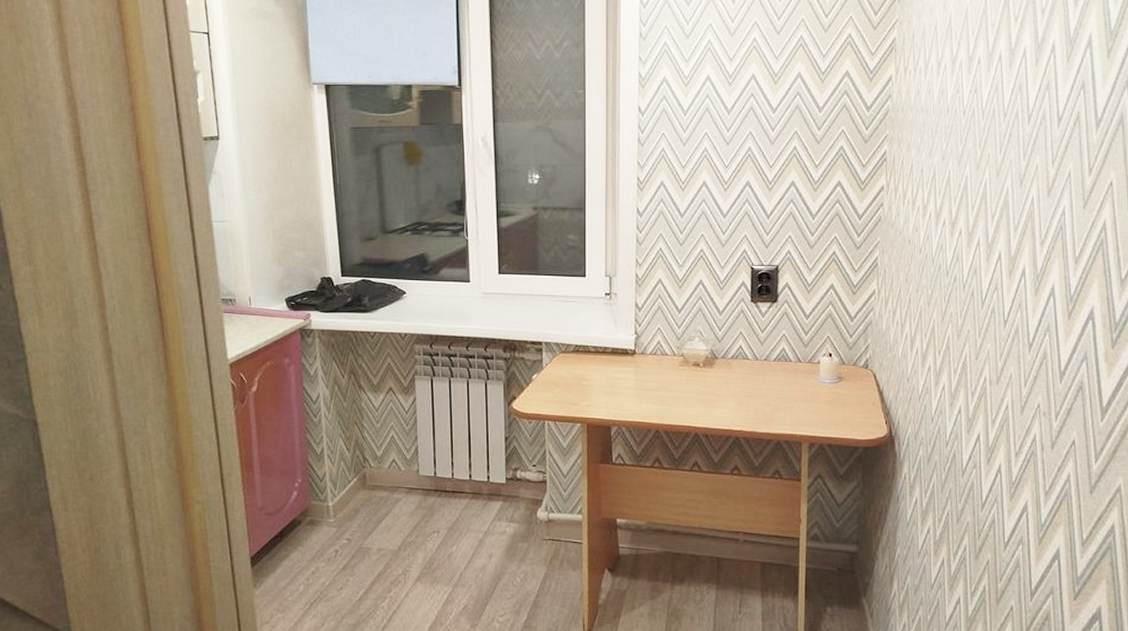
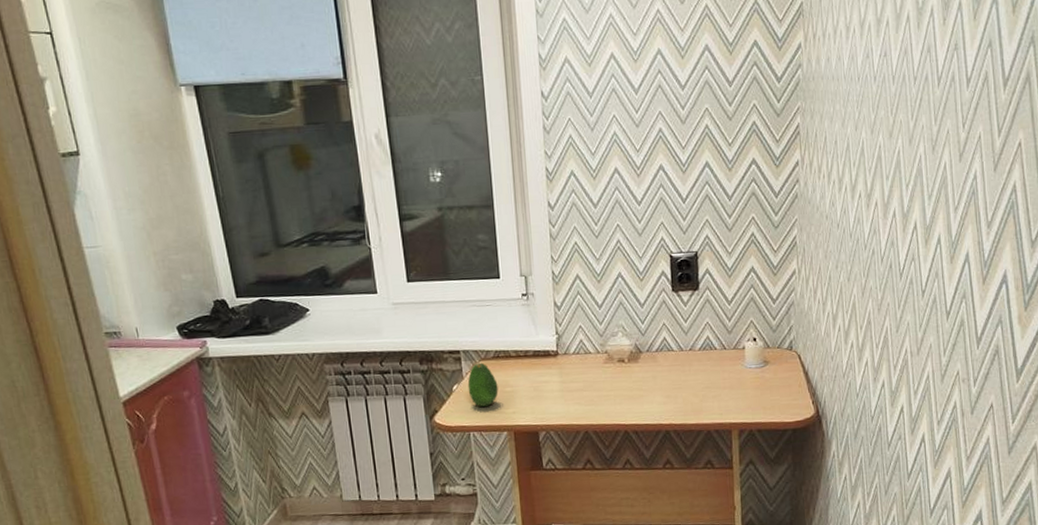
fruit: none [546,355,575,397] -> present [467,362,499,407]

